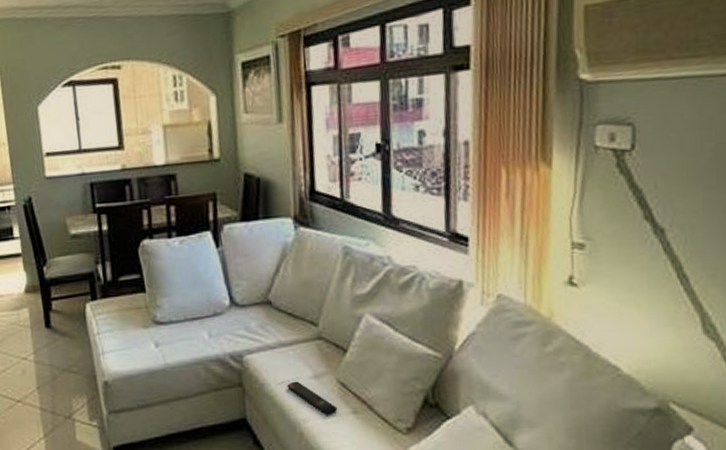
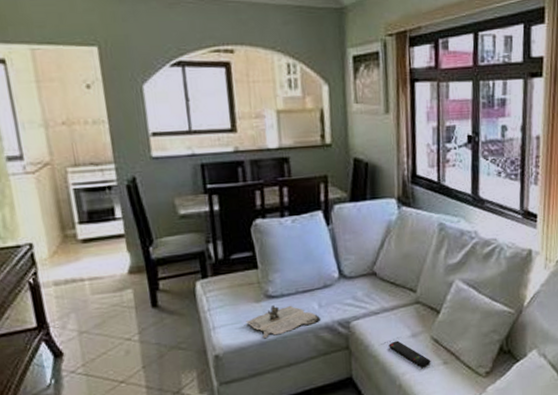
magazine: none [134,332,212,368] -> present [246,305,321,339]

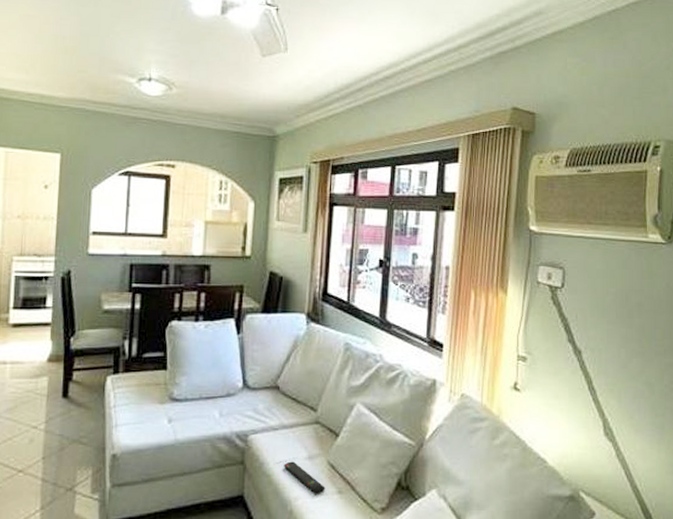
magazine: present [246,305,321,339] -> none [148,409,220,443]

